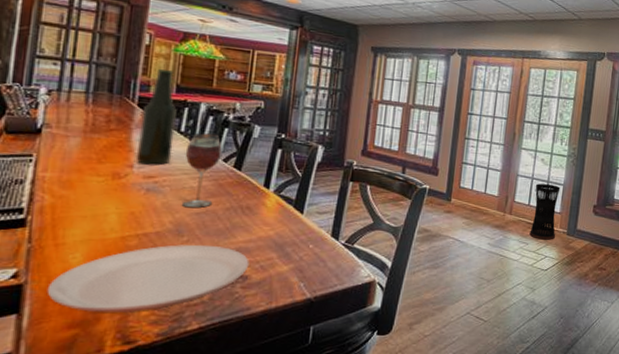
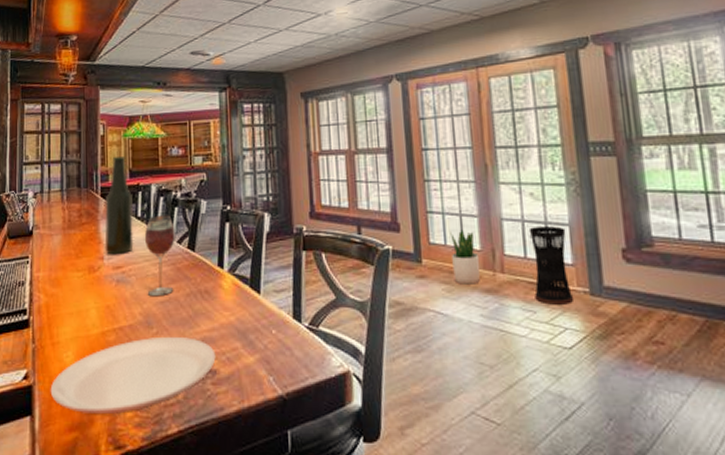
planter: none [473,179,496,221] -> present [450,230,481,285]

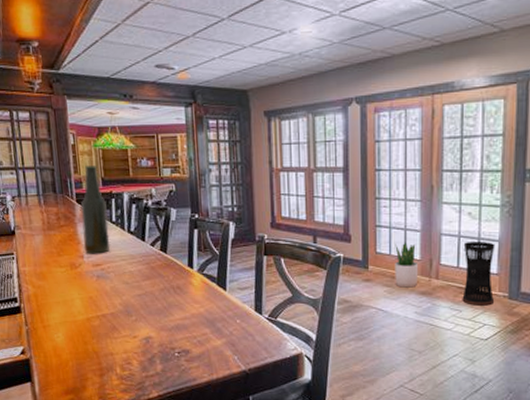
plate: present [50,336,216,415] -> none [45,323,188,383]
wineglass: present [144,215,175,295] -> none [120,221,148,289]

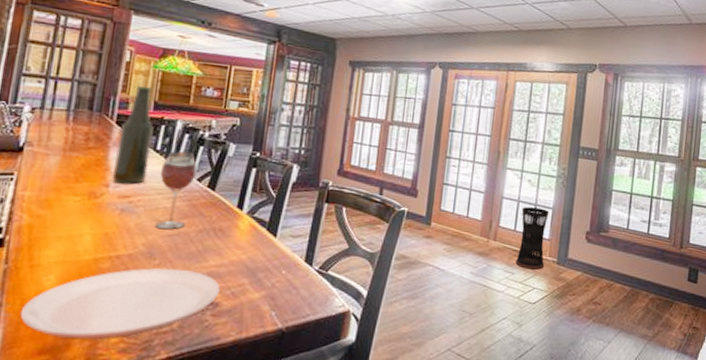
plate: none [45,323,188,383] -> present [20,268,220,340]
wineglass: none [120,221,148,289] -> present [156,151,197,229]
planter: present [395,242,419,288] -> none [455,202,479,248]

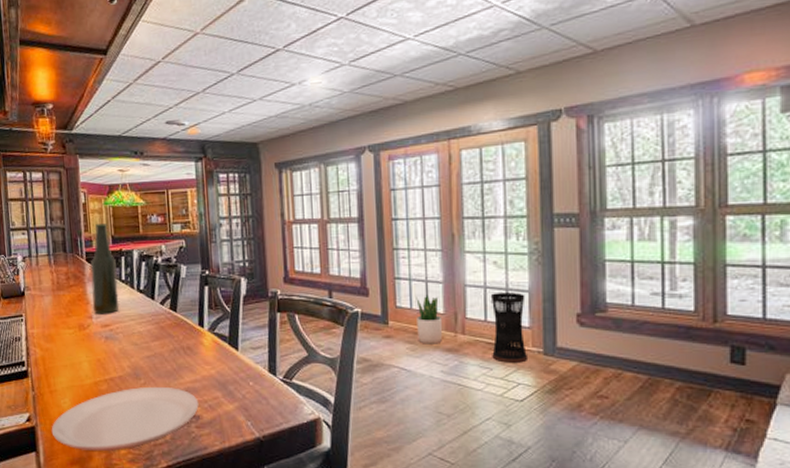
wineglass: present [156,151,197,229] -> none [129,278,158,351]
planter: none [455,202,479,248] -> present [416,295,443,344]

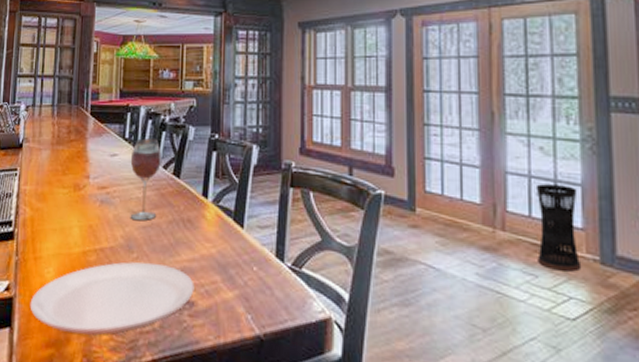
beer bottle: present [90,224,119,314] -> none [91,76,121,175]
wineglass: none [129,278,158,351] -> present [130,138,161,220]
planter: present [416,295,443,344] -> none [448,180,479,240]

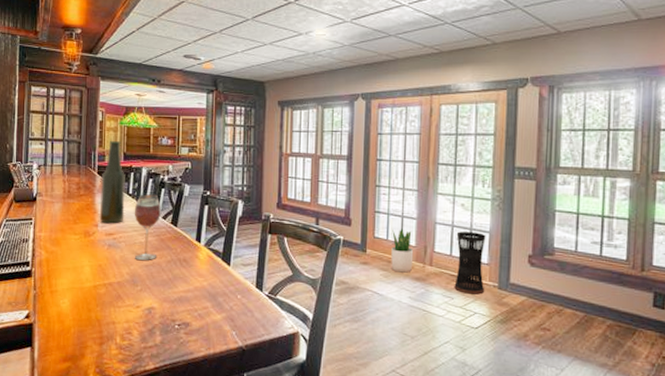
plate: present [30,262,194,336] -> none [48,293,189,351]
beer bottle: none [91,76,121,175] -> present [99,141,125,224]
planter: none [448,180,479,240] -> present [391,228,414,273]

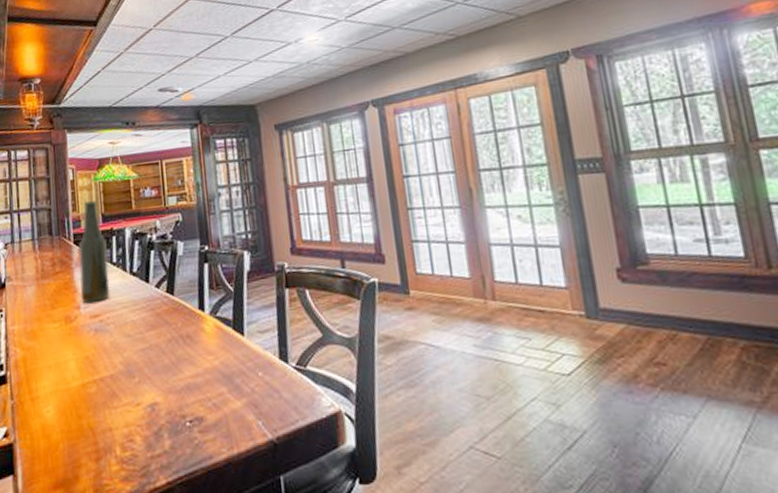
wineglass: present [134,194,161,260] -> none [121,259,153,344]
planter: present [391,228,414,273] -> none [437,257,472,315]
umbrella stand: present [454,231,486,295] -> none [518,248,569,331]

